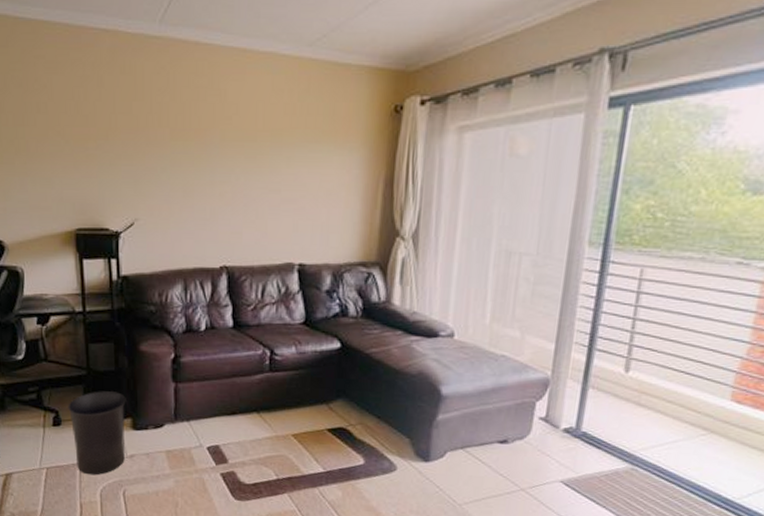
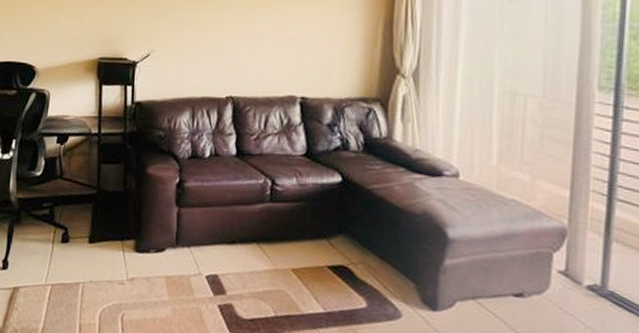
waste bin: present [68,391,126,475] -> none [76,211,131,296]

